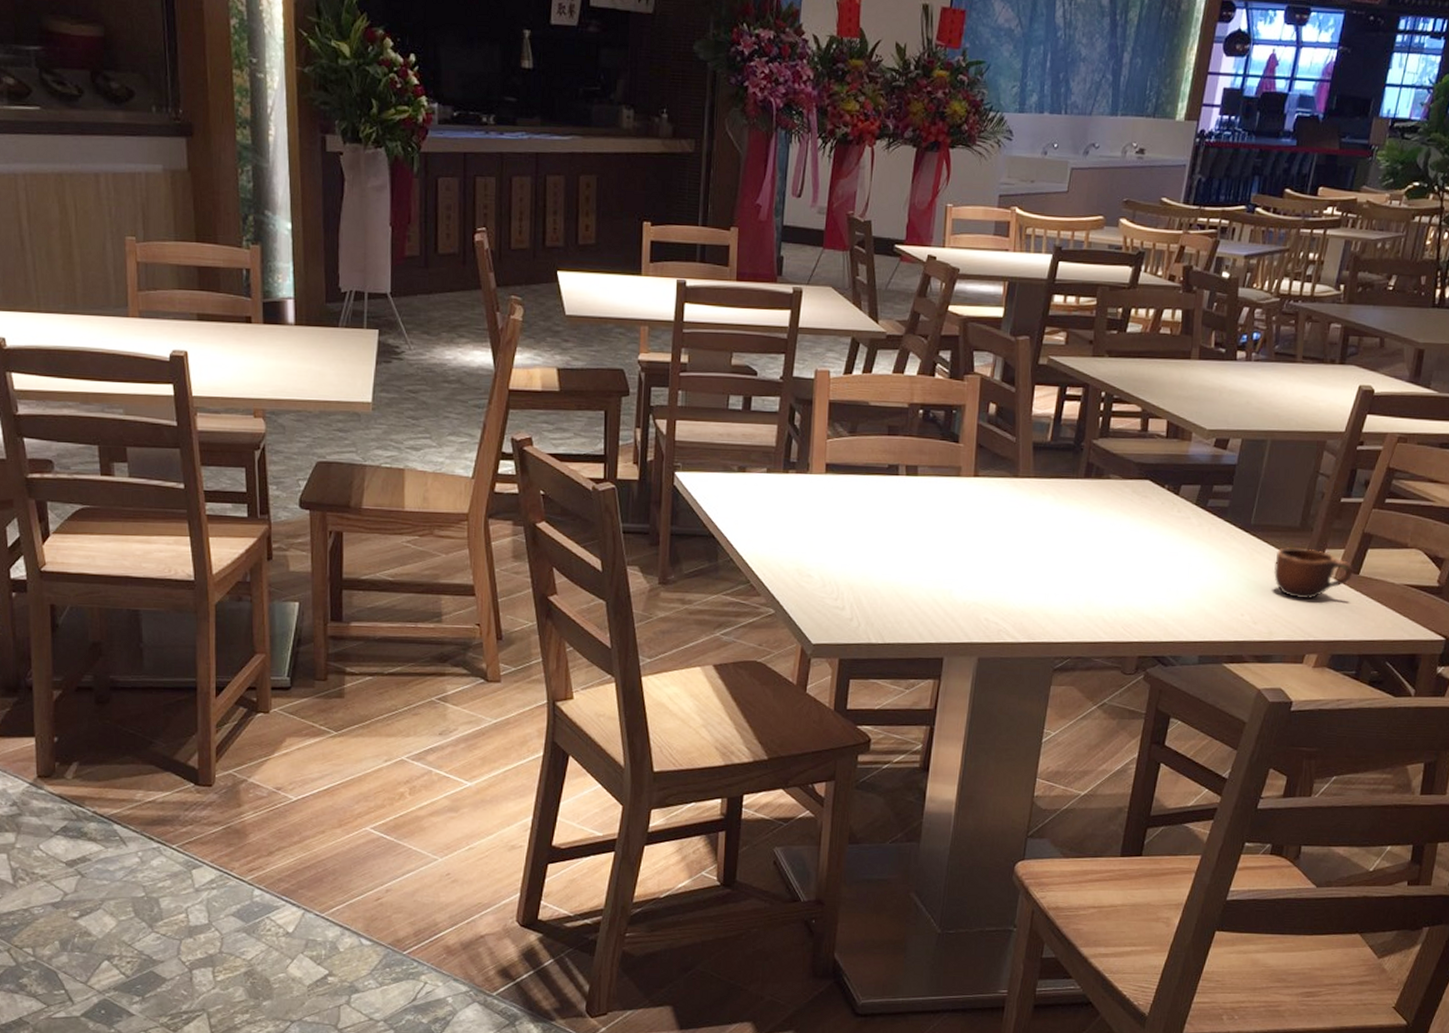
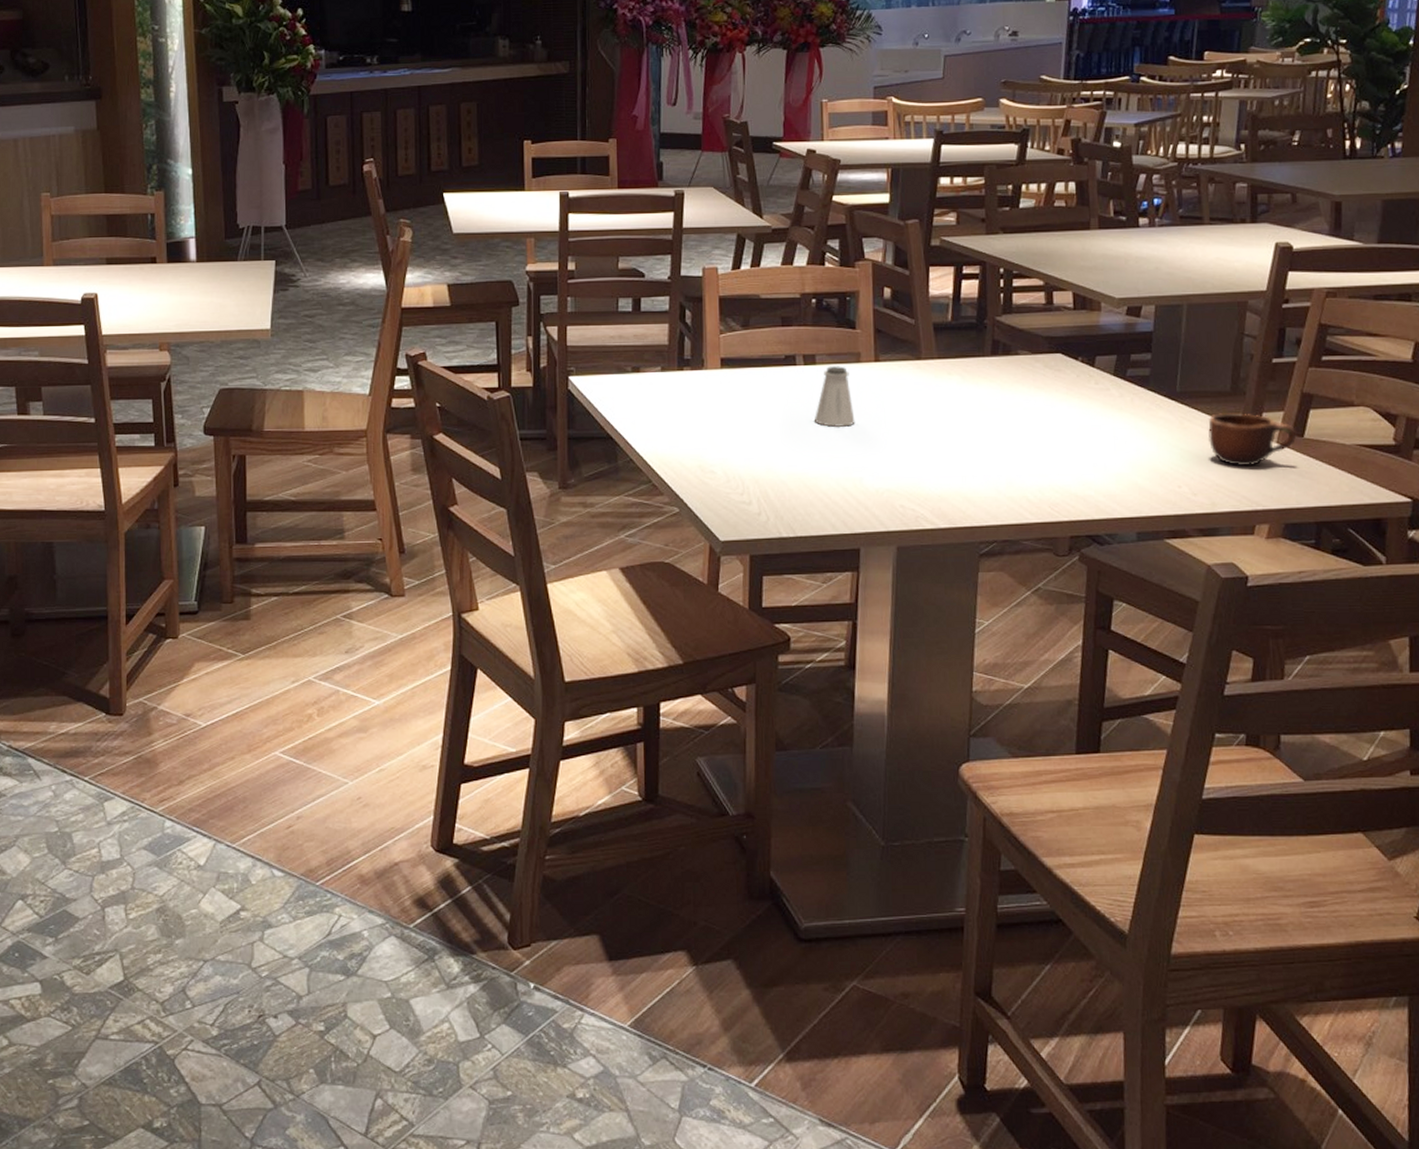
saltshaker: none [912,478,950,540] -> present [815,366,855,428]

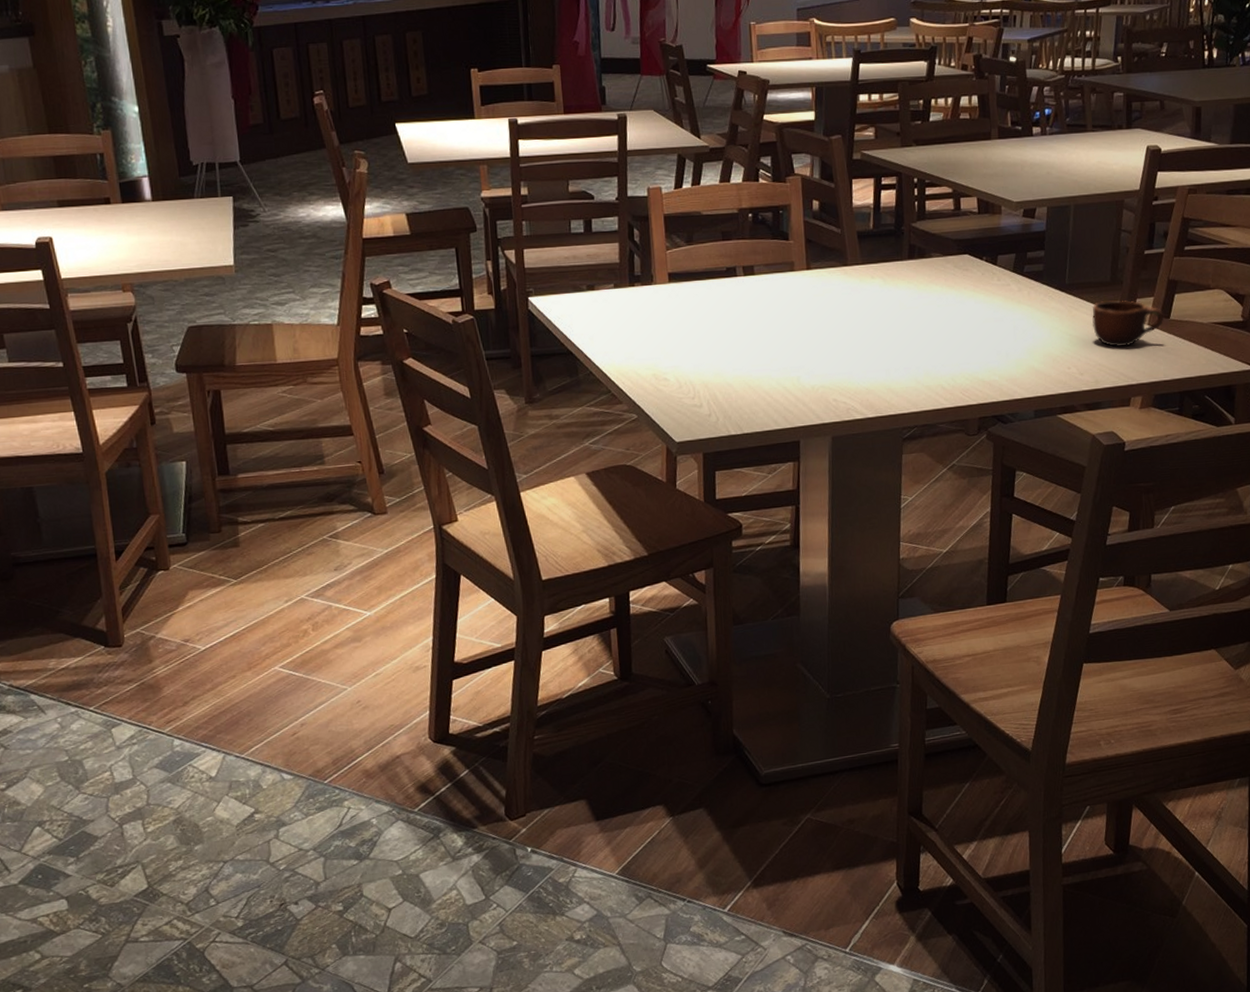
saltshaker: present [815,366,855,428] -> none [755,275,792,333]

